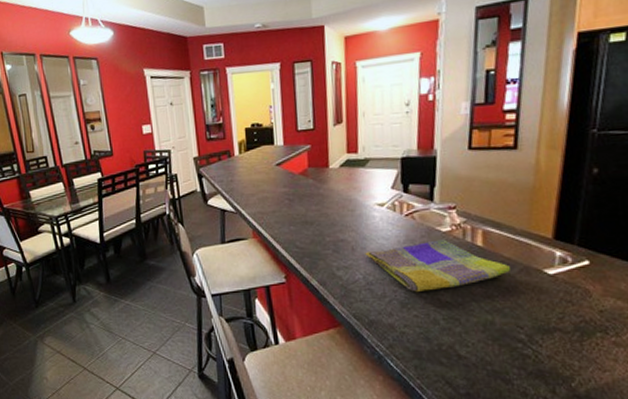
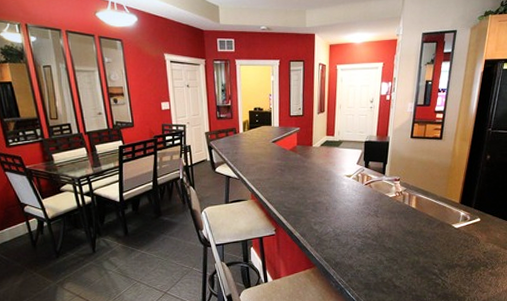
dish towel: present [365,239,512,293] -> none [335,203,433,242]

